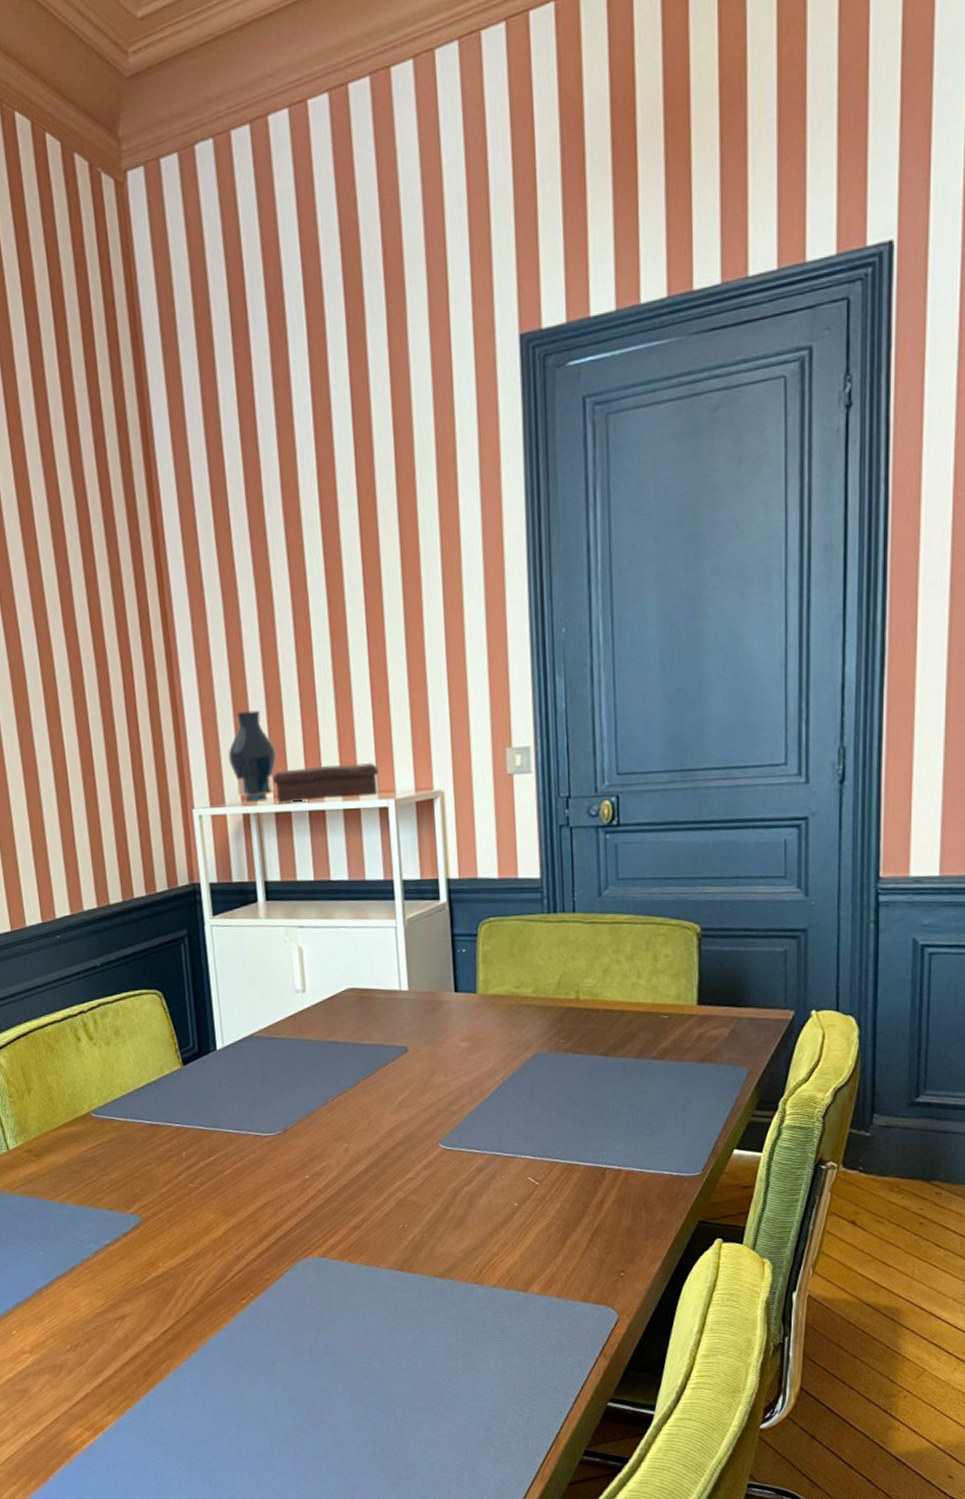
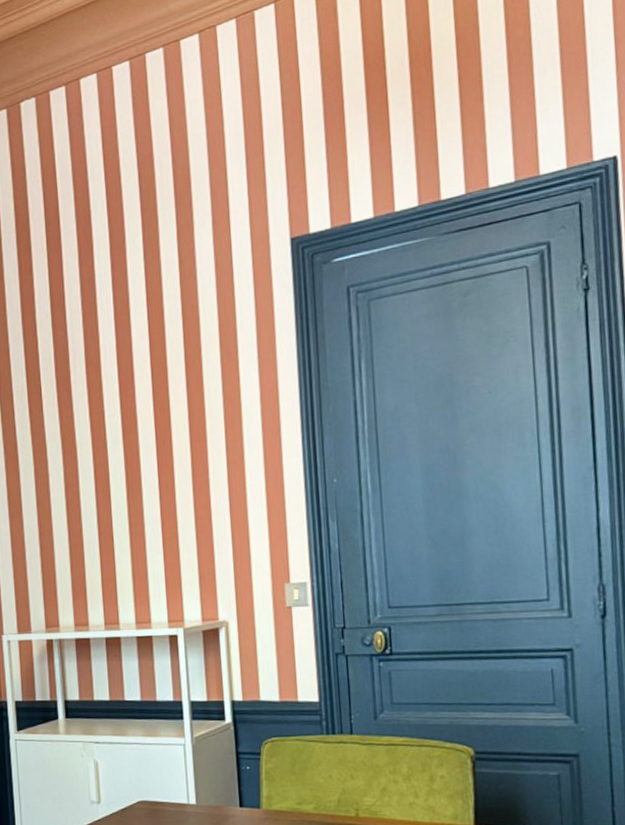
vase: present [228,710,277,803] -> none [35,549,78,630]
decorative box: present [273,762,379,803] -> none [74,595,169,631]

